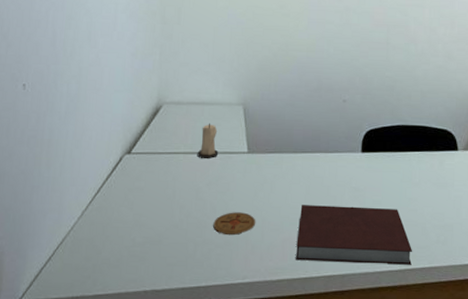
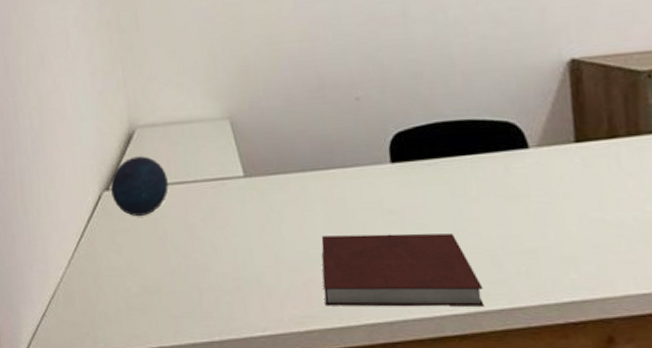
decorative orb: none [132,127,184,178] -> present [111,156,168,216]
candle: present [197,122,219,158] -> none [184,144,210,188]
coaster: present [213,212,256,236] -> none [217,250,269,279]

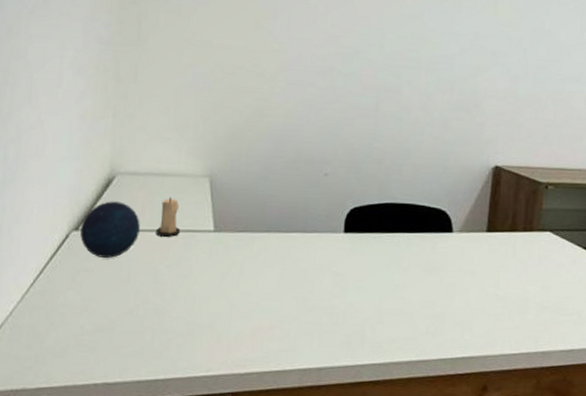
candle: none [184,144,210,188] -> present [155,196,181,237]
notebook: present [321,233,484,307] -> none [267,290,399,358]

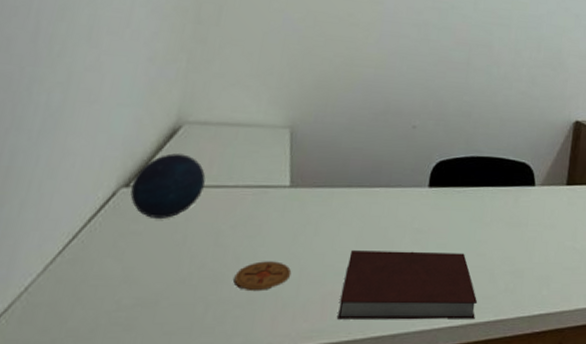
candle: present [155,196,181,237] -> none [222,148,254,194]
coaster: none [173,297,223,324] -> present [233,261,292,292]
notebook: none [267,290,399,358] -> present [337,250,478,320]

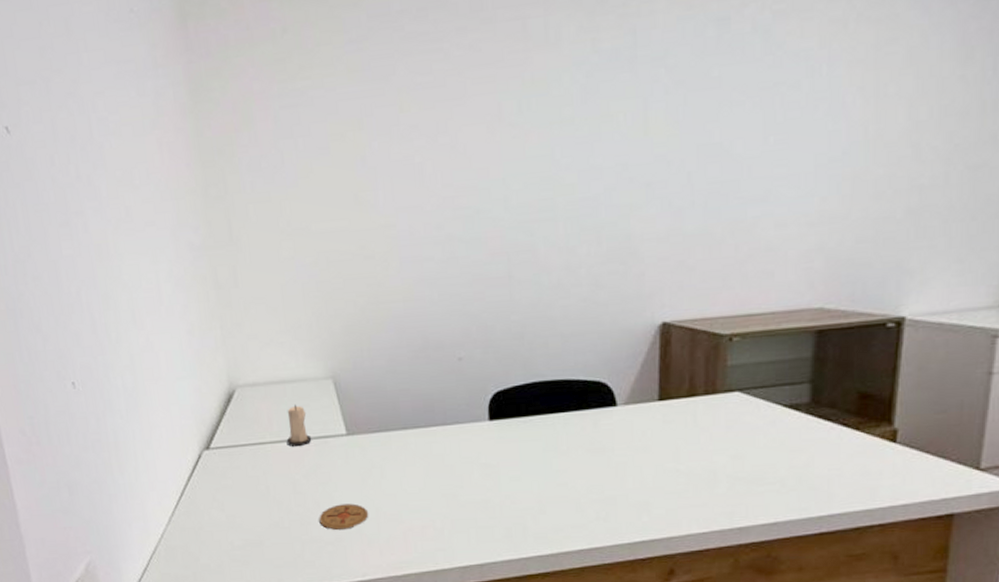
decorative orb: present [130,153,206,218] -> none [211,415,271,474]
candle: none [222,148,254,194] -> present [286,404,312,446]
notebook: present [337,250,478,320] -> none [420,484,566,552]

